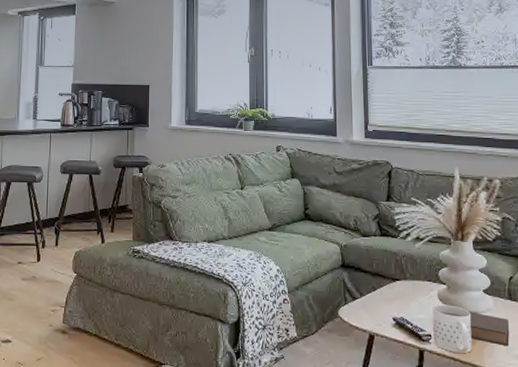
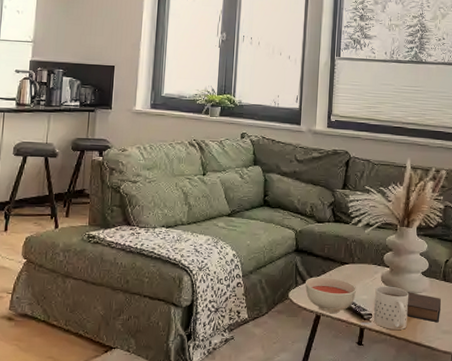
bowl: none [355,294,412,333] -> present [305,277,357,313]

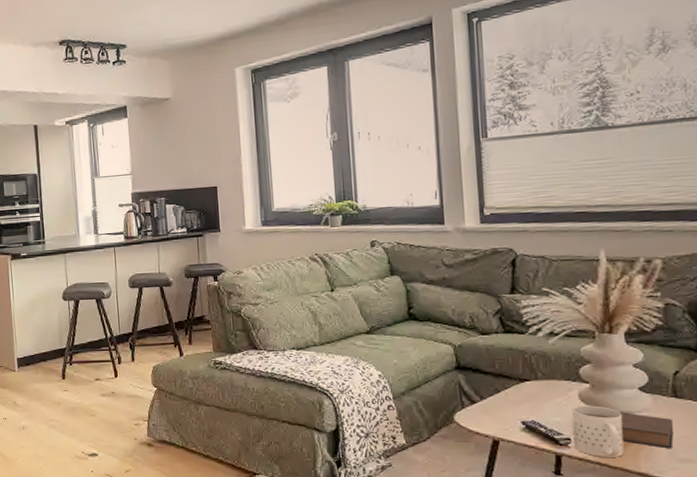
bowl: present [305,277,357,313] -> none [474,396,546,438]

